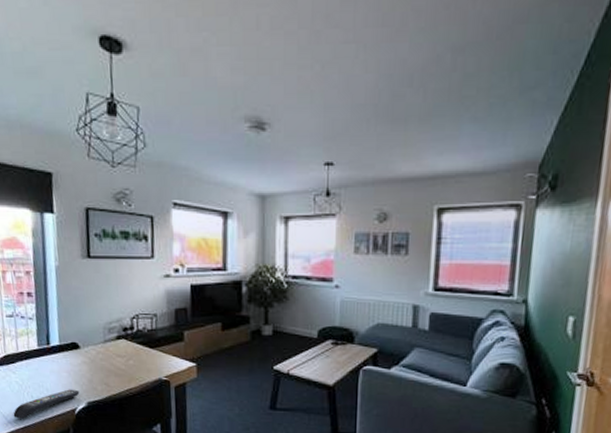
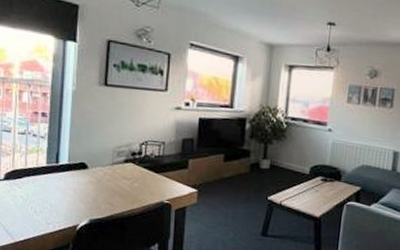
remote control: present [13,389,80,419] -> none [14,206,83,232]

